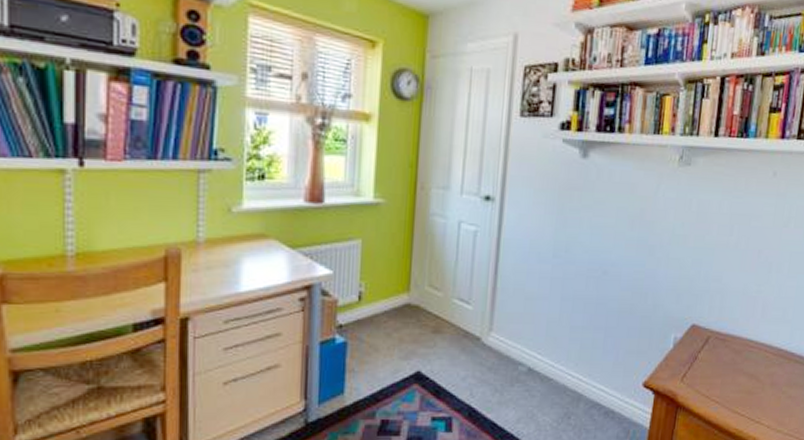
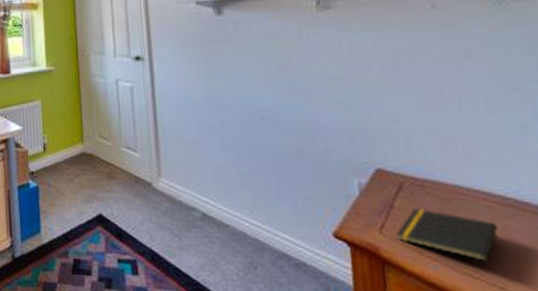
notepad: none [693,358,768,401] -> present [396,207,499,261]

